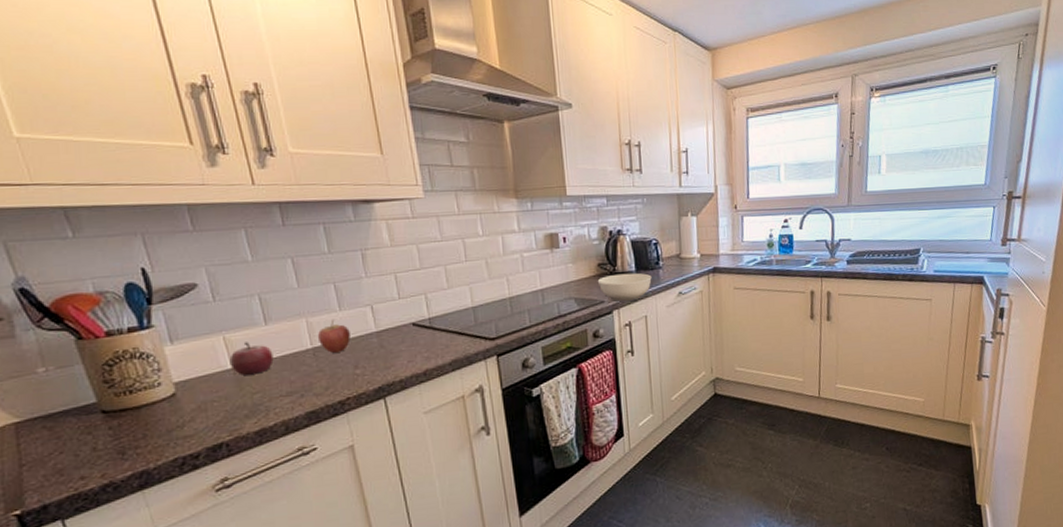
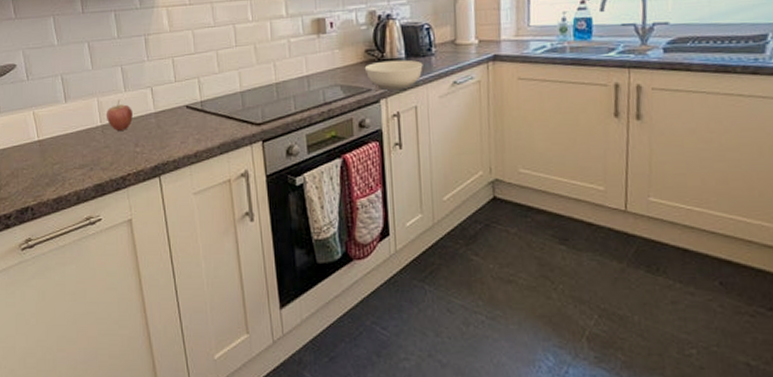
fruit: present [229,342,274,375] -> none [37,117,70,147]

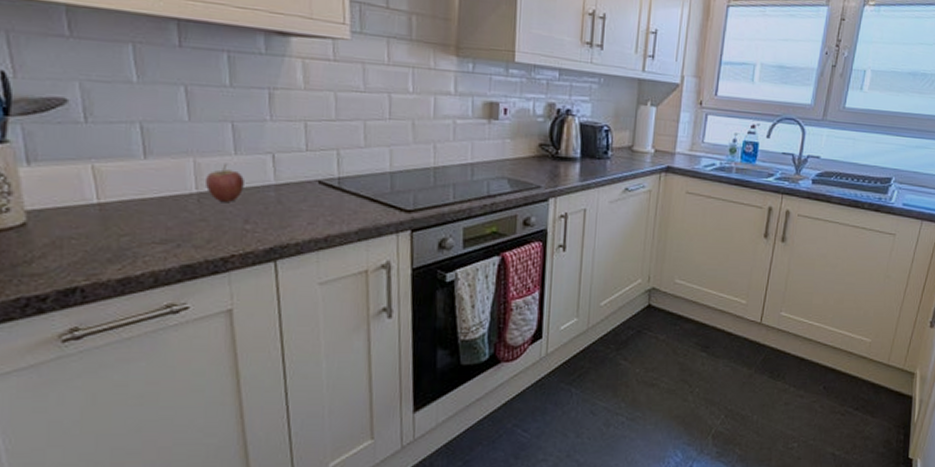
bowl: present [364,59,423,91] -> none [536,158,598,191]

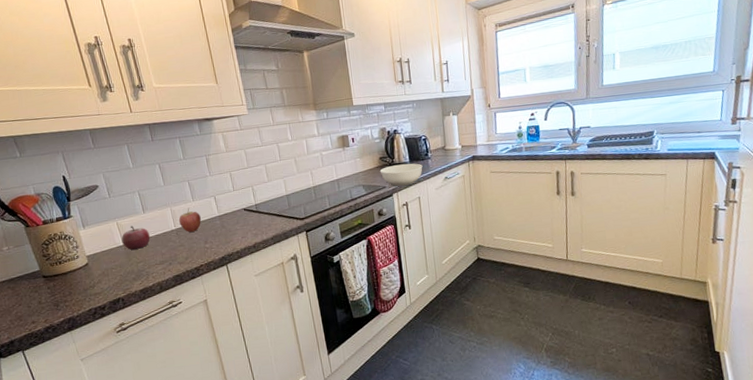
fruit: none [96,175,150,214] -> present [121,226,150,250]
bowl: none [536,158,598,191] -> present [379,163,423,187]

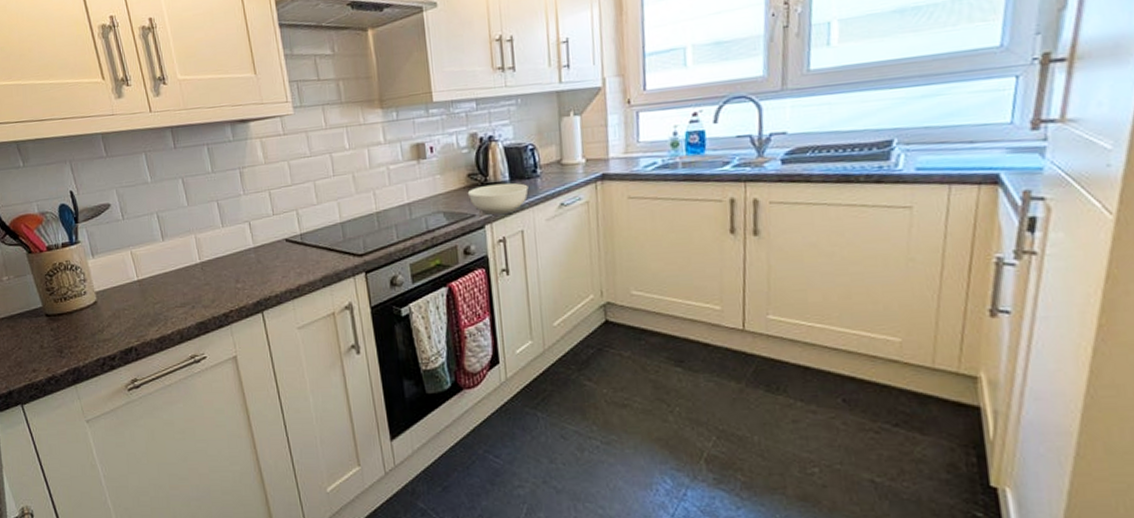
fruit: present [121,226,150,250] -> none [135,256,170,287]
fruit: present [178,208,201,232] -> none [204,236,232,267]

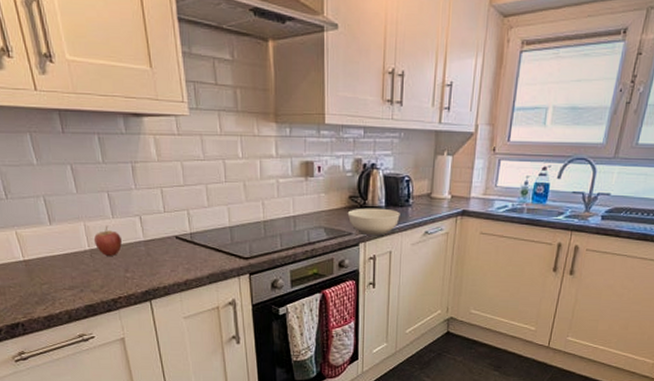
fruit: none [204,236,232,267] -> present [93,226,122,256]

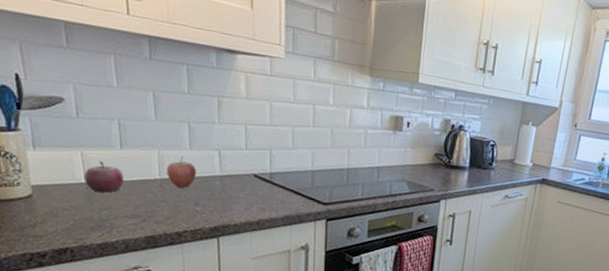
fruit: none [21,238,58,268] -> present [83,161,124,193]
bowl: present [347,208,400,236] -> none [431,166,483,195]

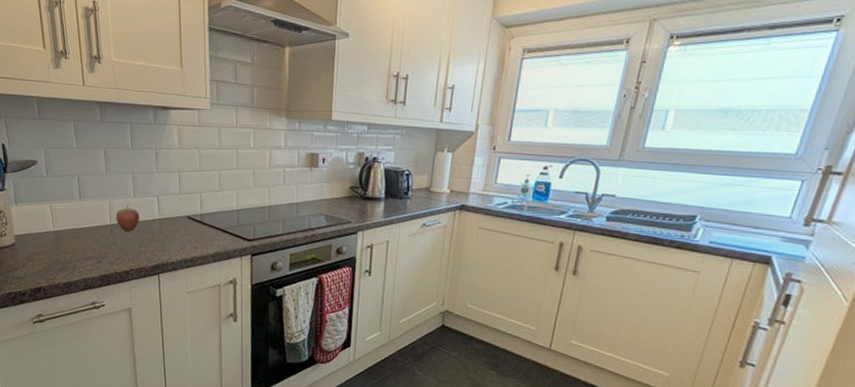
fruit: present [83,161,124,193] -> none [52,212,83,239]

